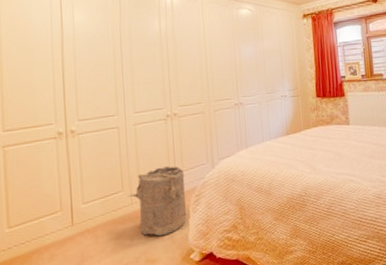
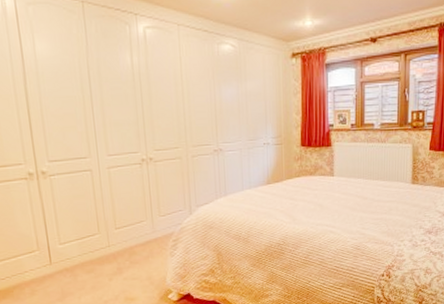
laundry hamper: present [128,166,187,237] -> none [105,211,165,278]

